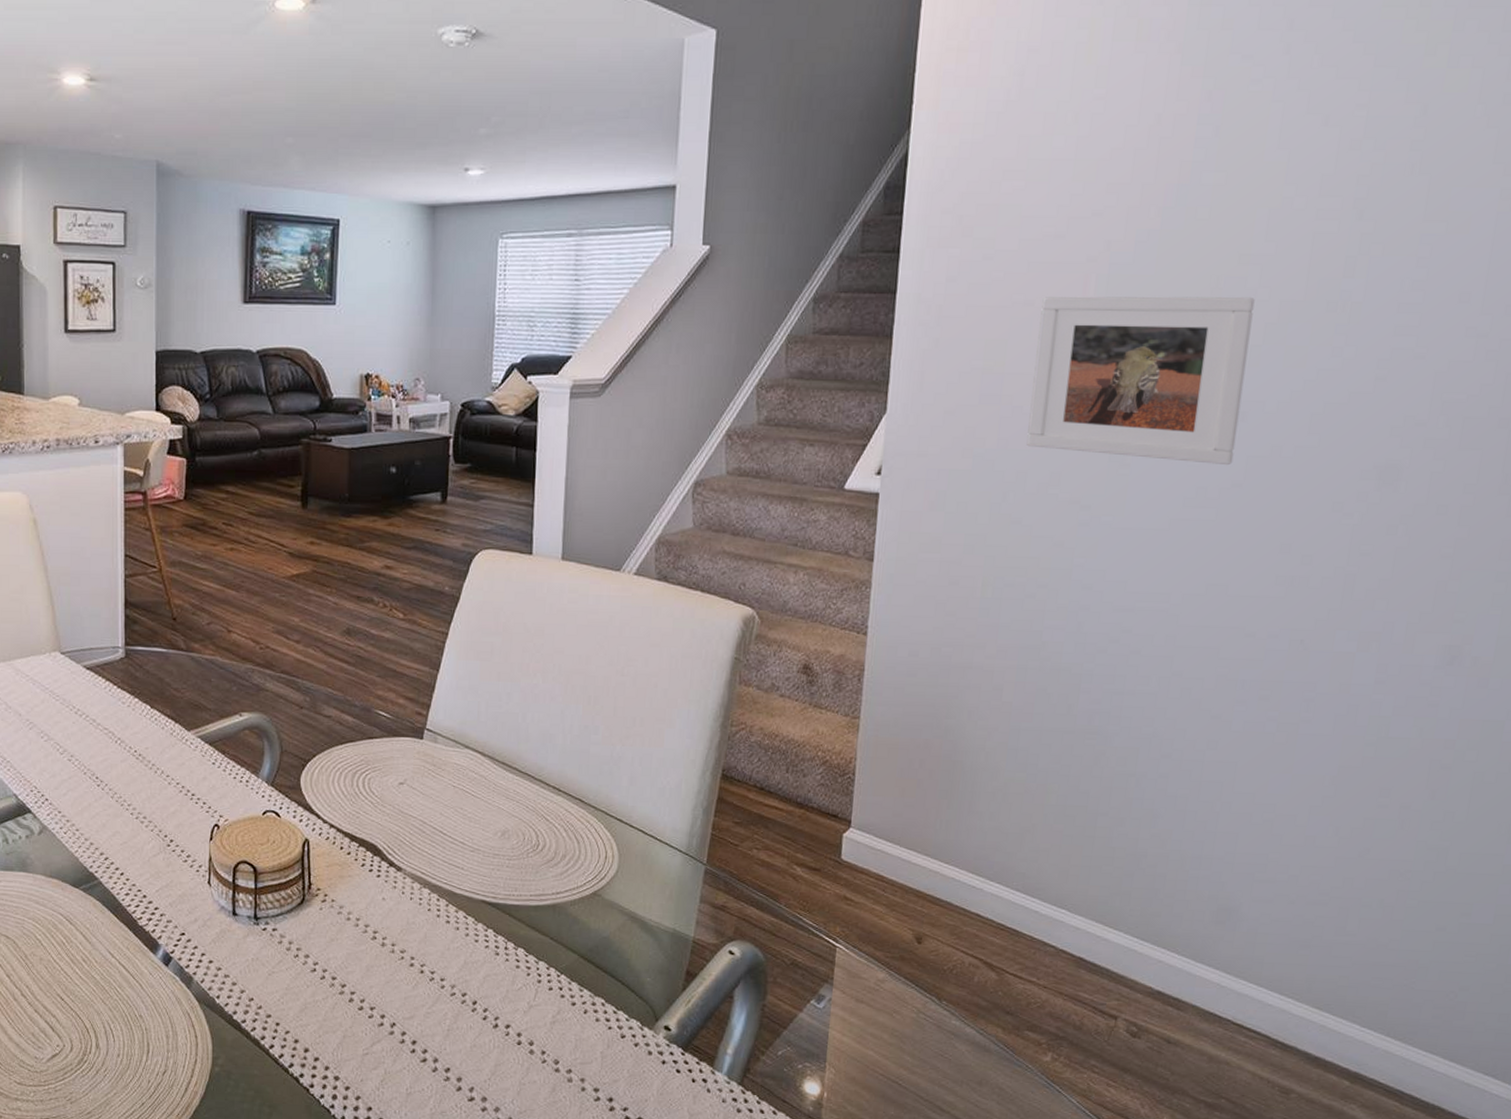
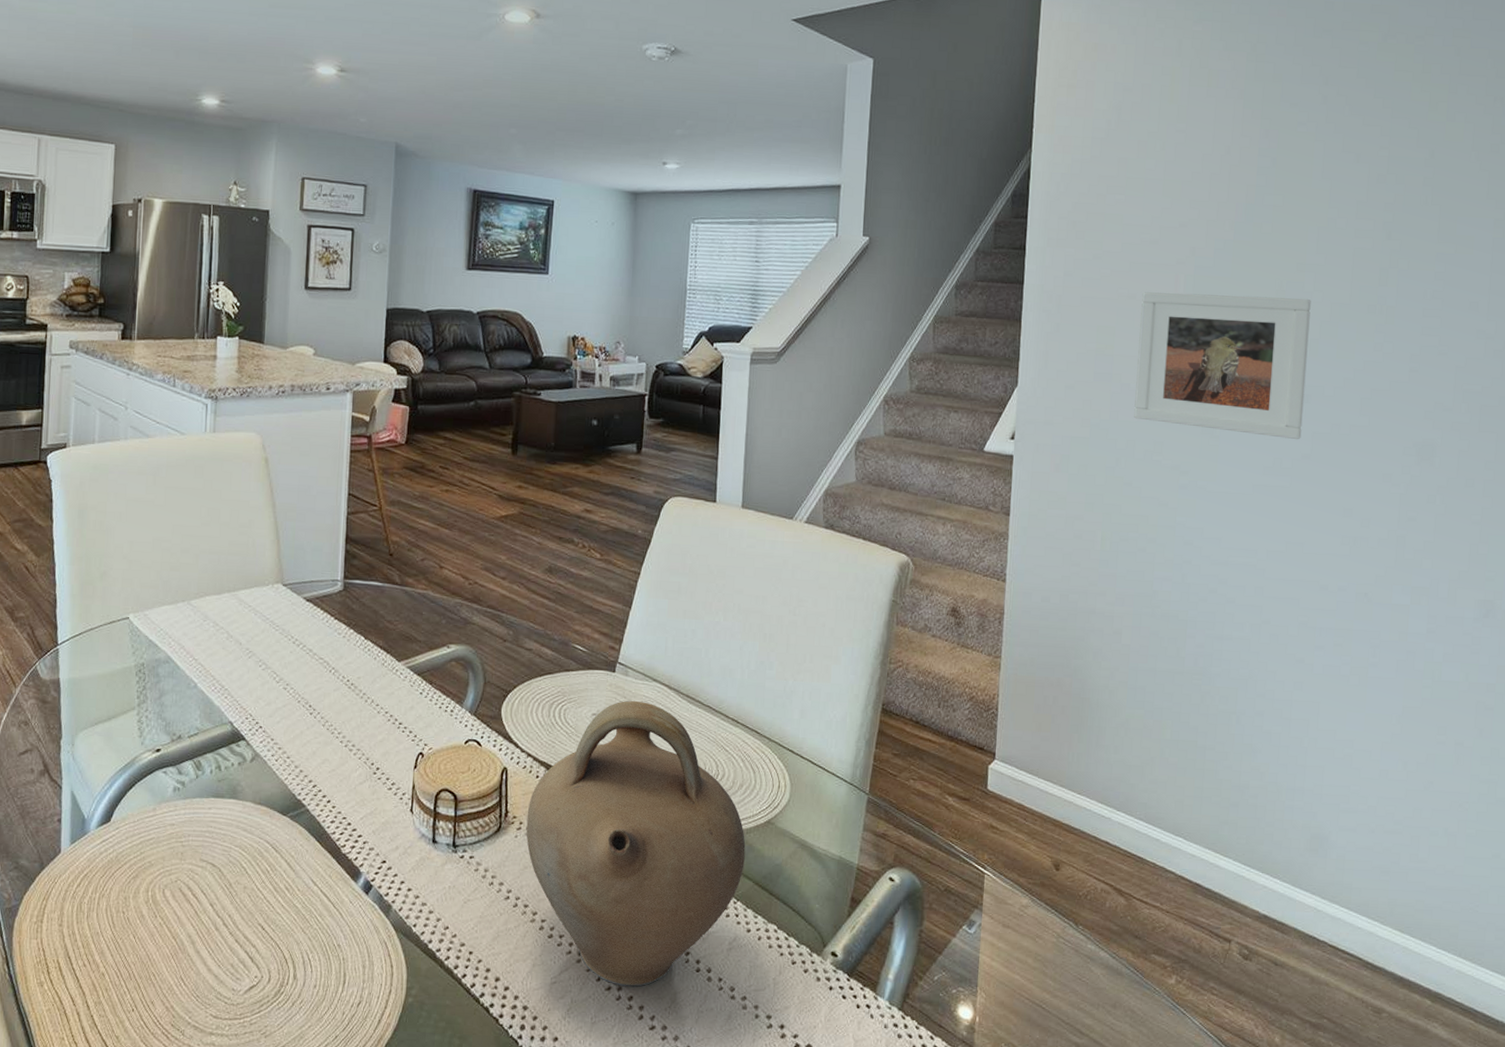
jug: none [331,769,570,1059] -> present [526,701,746,987]

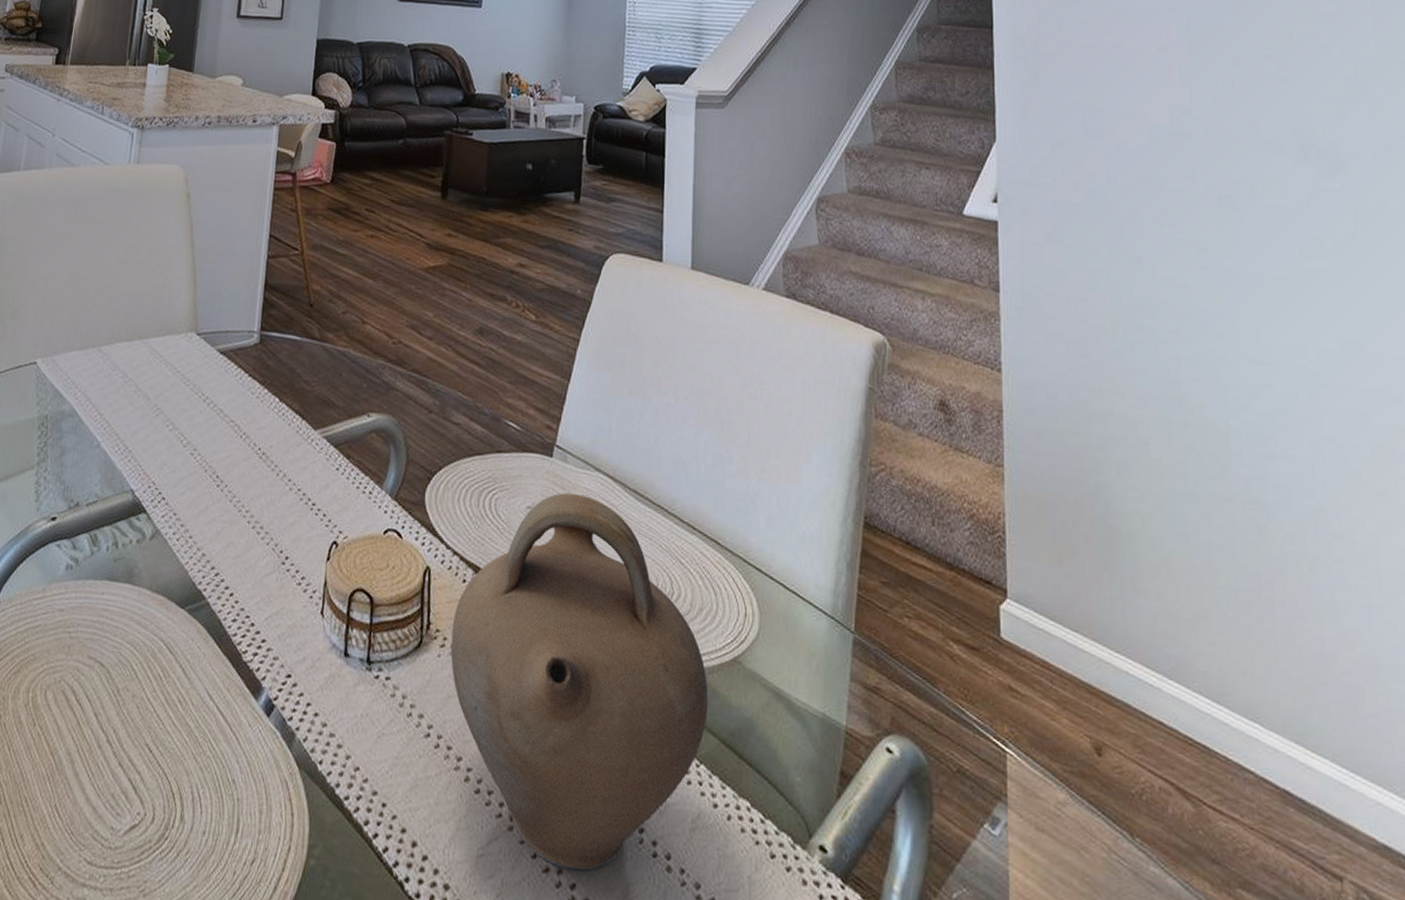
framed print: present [1134,292,1311,440] -> none [1130,40,1341,216]

